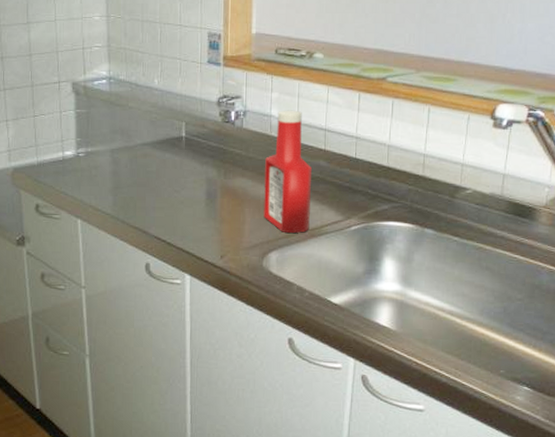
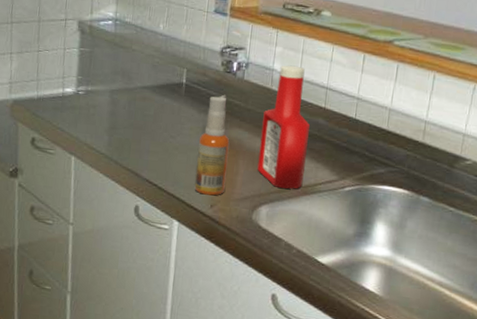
spray bottle: none [203,144,234,246] -> present [194,94,230,196]

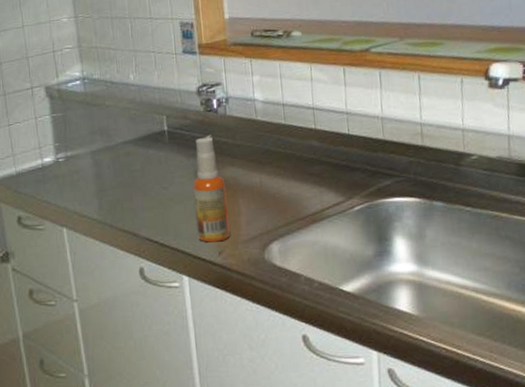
ketchup bottle: present [257,65,311,189] -> none [254,91,310,221]

